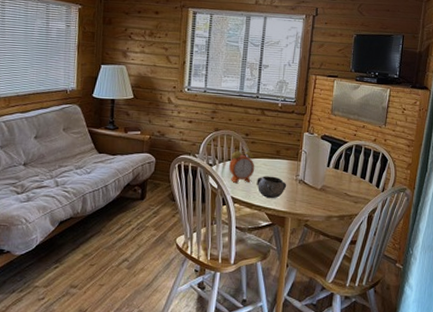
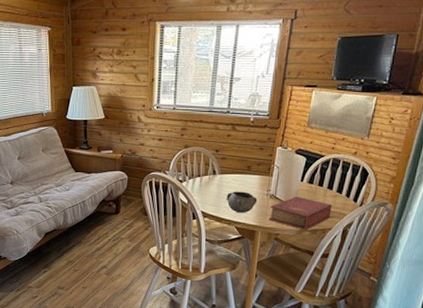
alarm clock: present [229,146,255,183] -> none [199,162,225,198]
book: none [298,181,357,216] -> present [268,196,332,230]

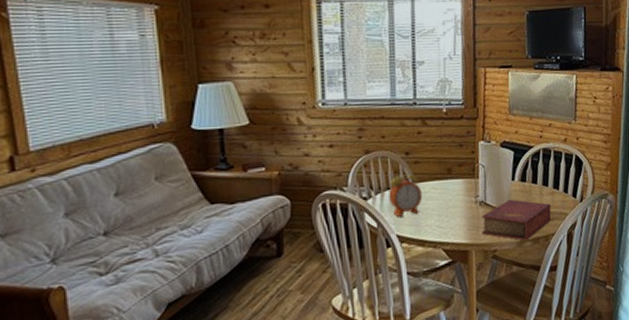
alarm clock: none [199,162,225,198] -> present [389,168,423,217]
decorative bowl: present [226,191,258,214] -> none [427,201,465,231]

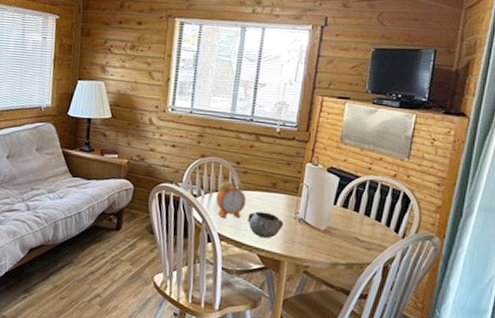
decorative bowl: none [427,201,465,231] -> present [248,211,284,239]
book: present [481,199,552,241] -> none [296,221,370,264]

